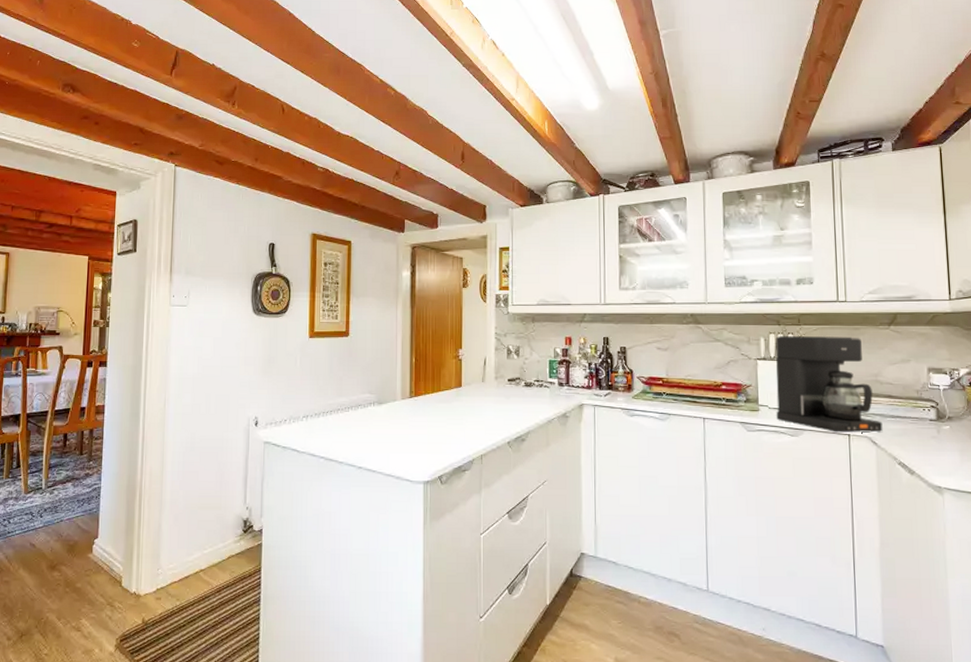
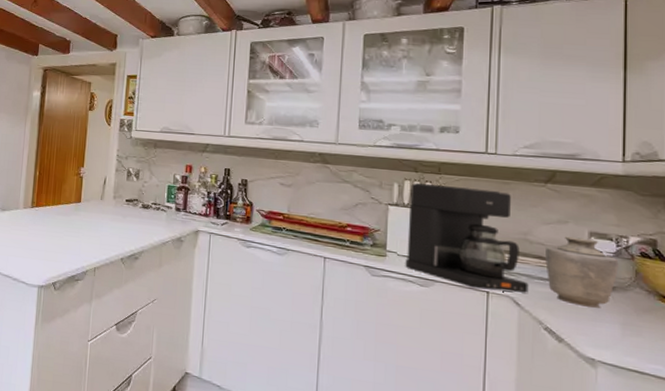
vase: none [894,374,954,440] -> present [545,236,619,309]

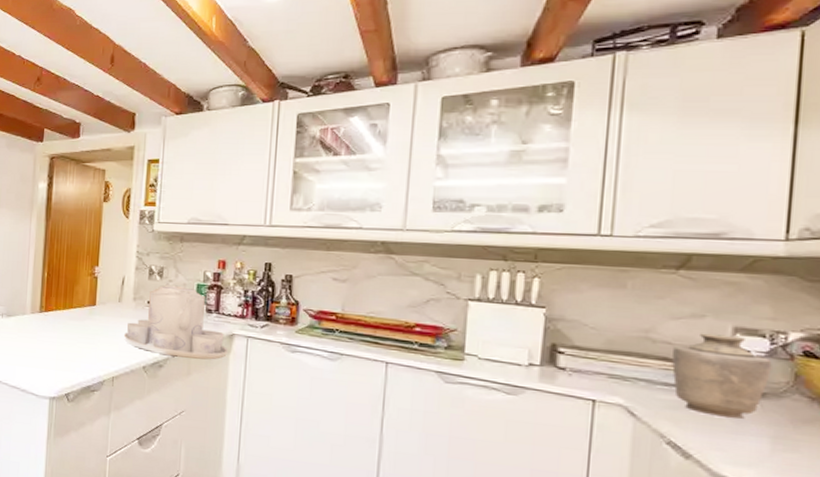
tea set: none [105,185,194,253] -> present [124,284,229,360]
coffee maker: present [405,183,529,294] -> none [488,274,649,402]

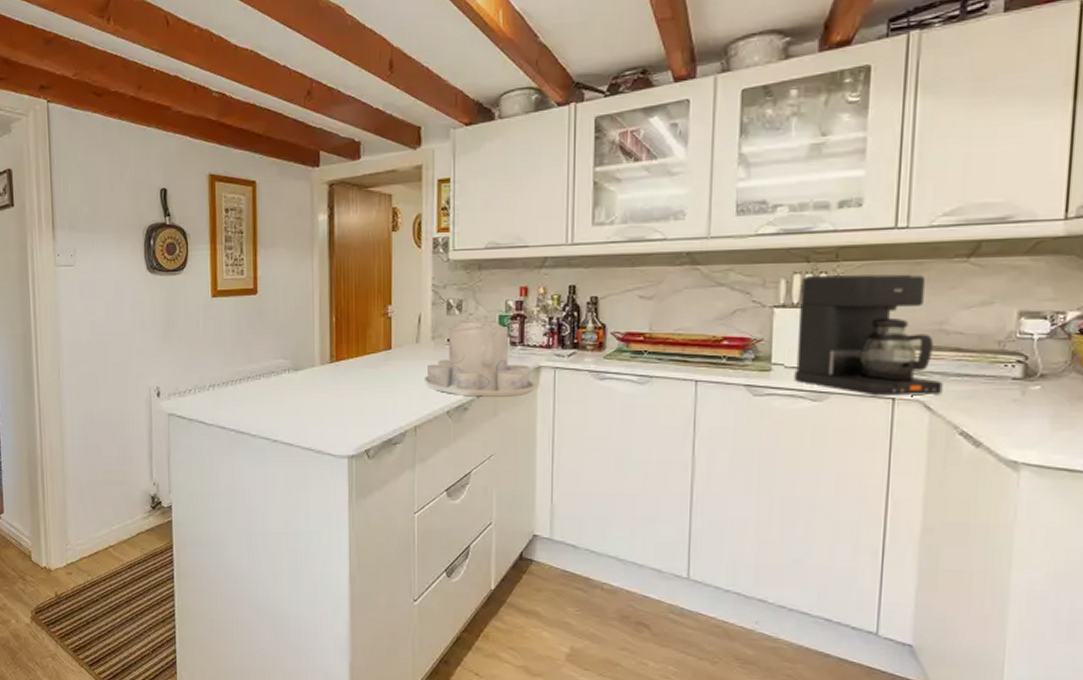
coffee maker: none [488,274,649,402] -> present [794,274,943,396]
vase: present [672,333,772,420] -> none [964,320,1053,403]

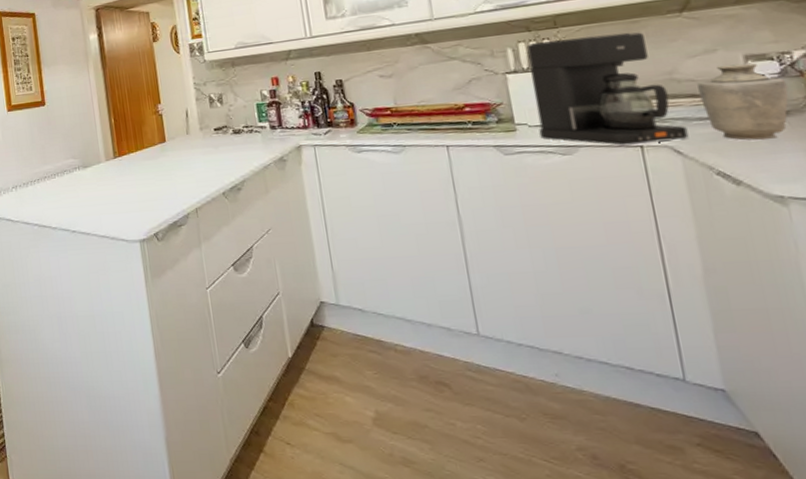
tea set: present [425,318,536,398] -> none [198,108,300,178]
vase: none [964,320,1053,403] -> present [697,63,789,141]

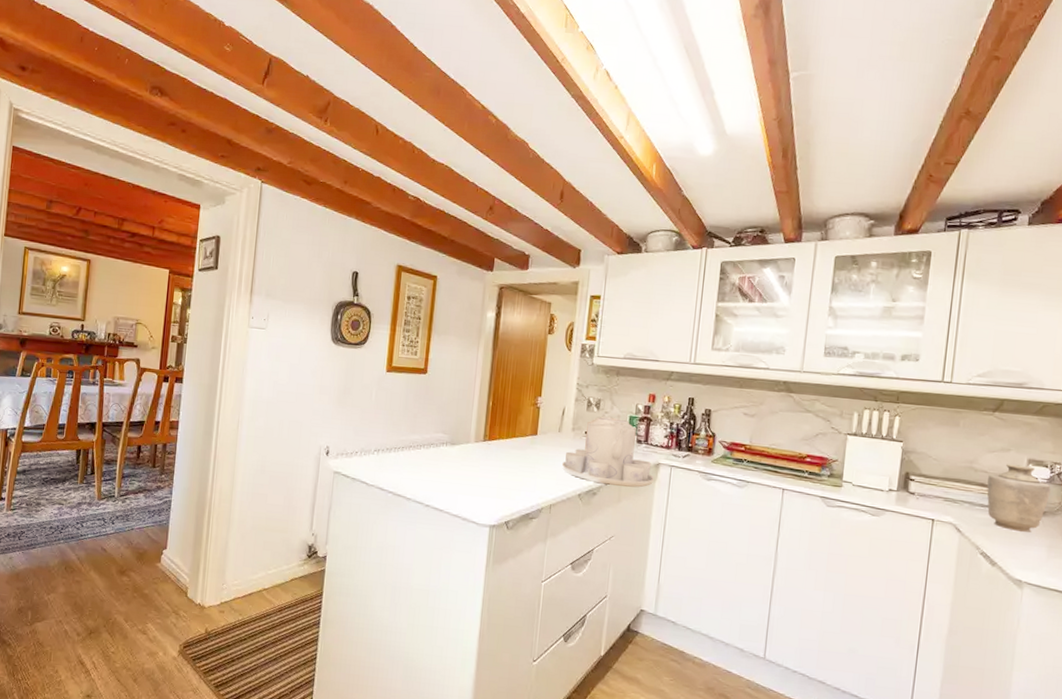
tea set: none [198,108,300,178] -> present [562,416,655,488]
coffee maker: present [526,32,689,146] -> none [859,412,971,520]

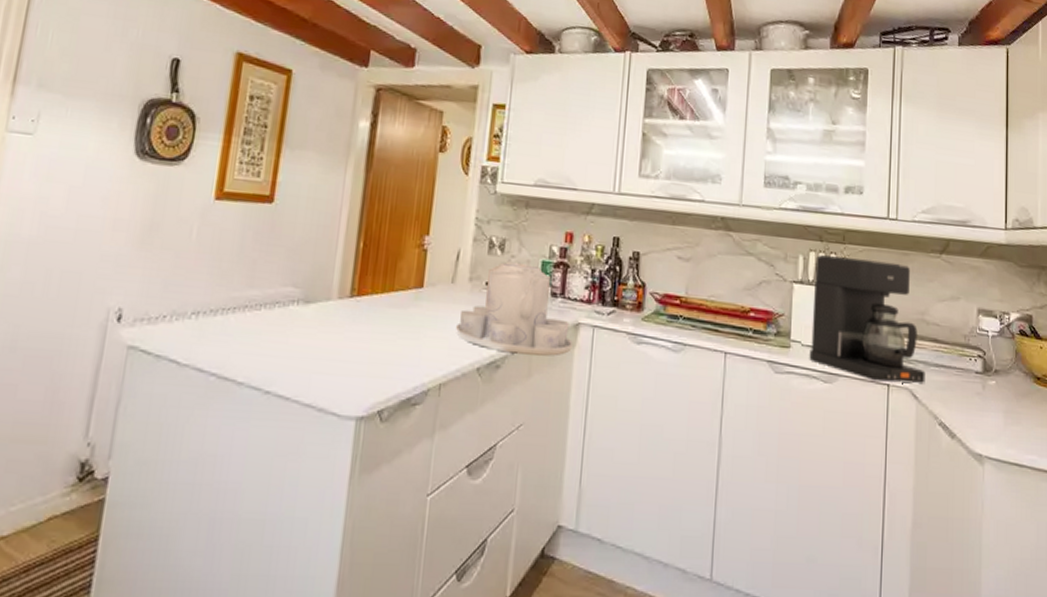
coffee maker: none [859,412,971,520] -> present [809,255,926,384]
vase: present [987,464,1051,533] -> none [940,315,1002,397]

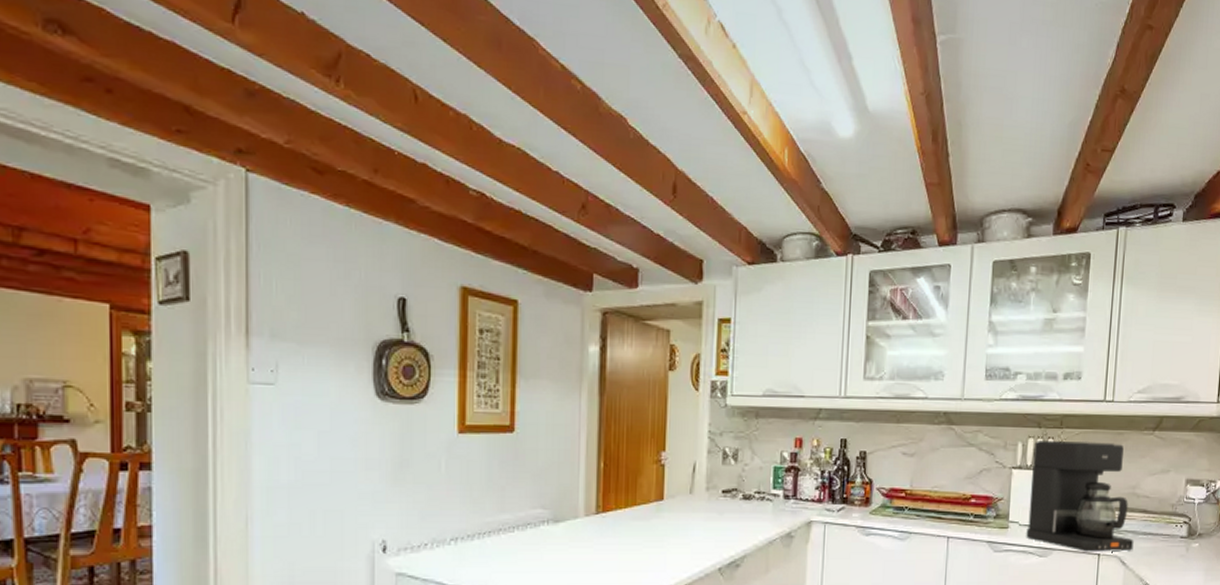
tea set: present [456,261,574,357] -> none [697,469,807,554]

